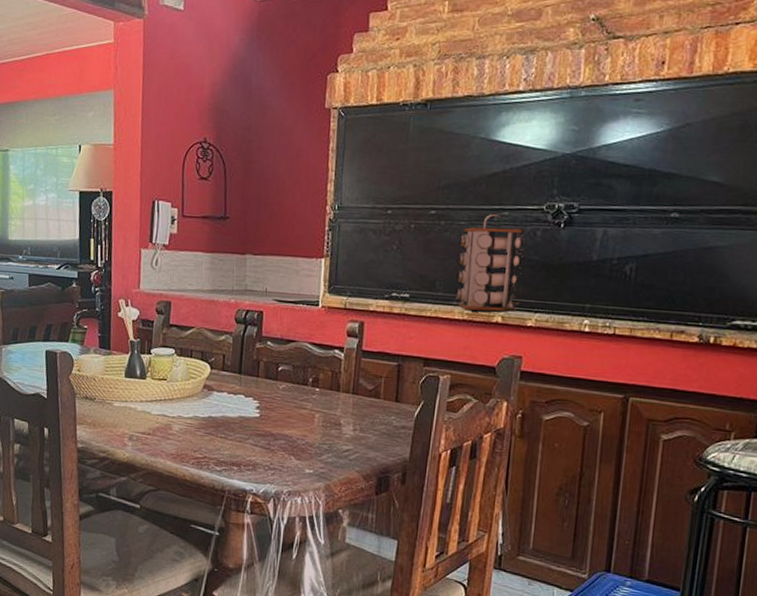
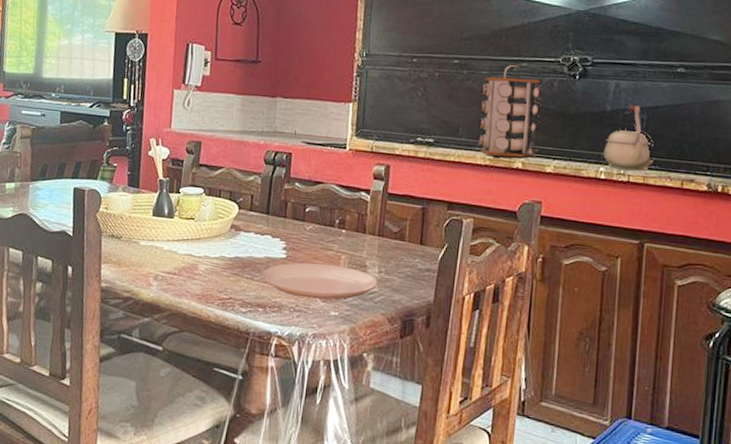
plate: none [236,421,352,458] -> present [262,262,378,300]
kettle: none [588,253,643,324] -> present [603,104,655,172]

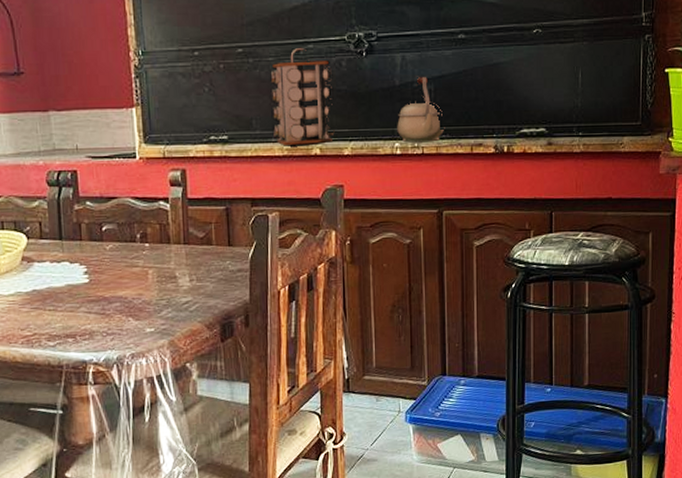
plate: present [262,262,378,300] -> none [65,280,190,320]

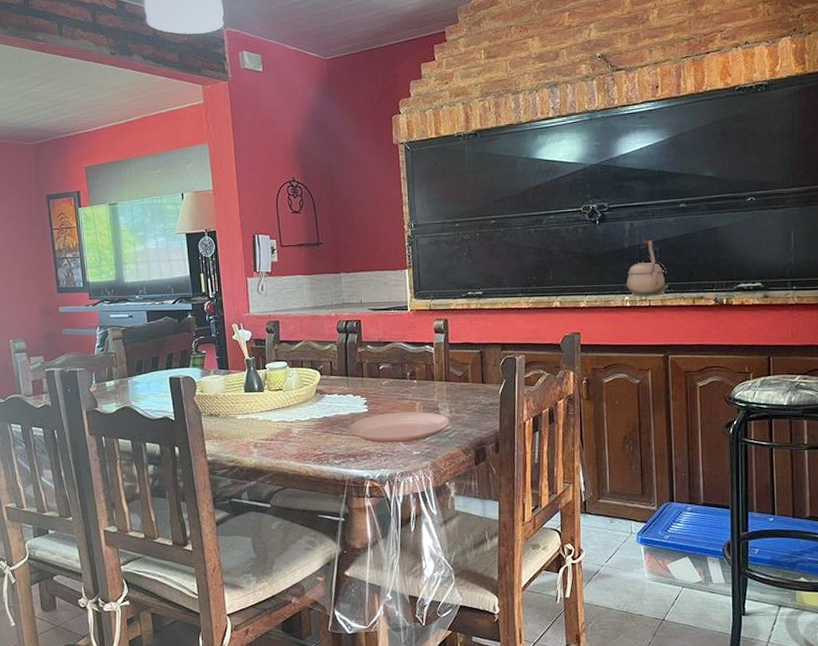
plate: none [65,280,190,320] -> present [349,411,450,443]
spice rack: present [270,47,335,147] -> none [518,218,572,300]

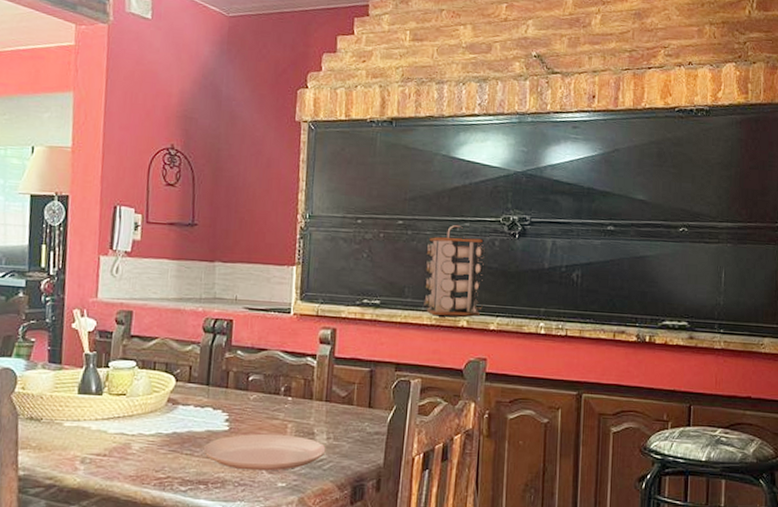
spice rack: none [518,218,572,300] -> present [424,224,485,318]
kettle: present [626,239,669,297] -> none [543,261,590,326]

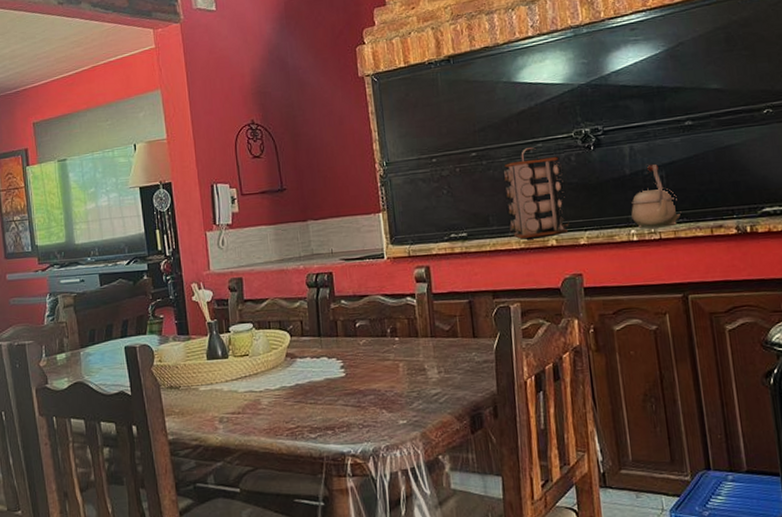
plate: present [203,433,326,471] -> none [325,373,439,412]
kettle: none [543,261,590,326] -> present [630,163,681,229]

